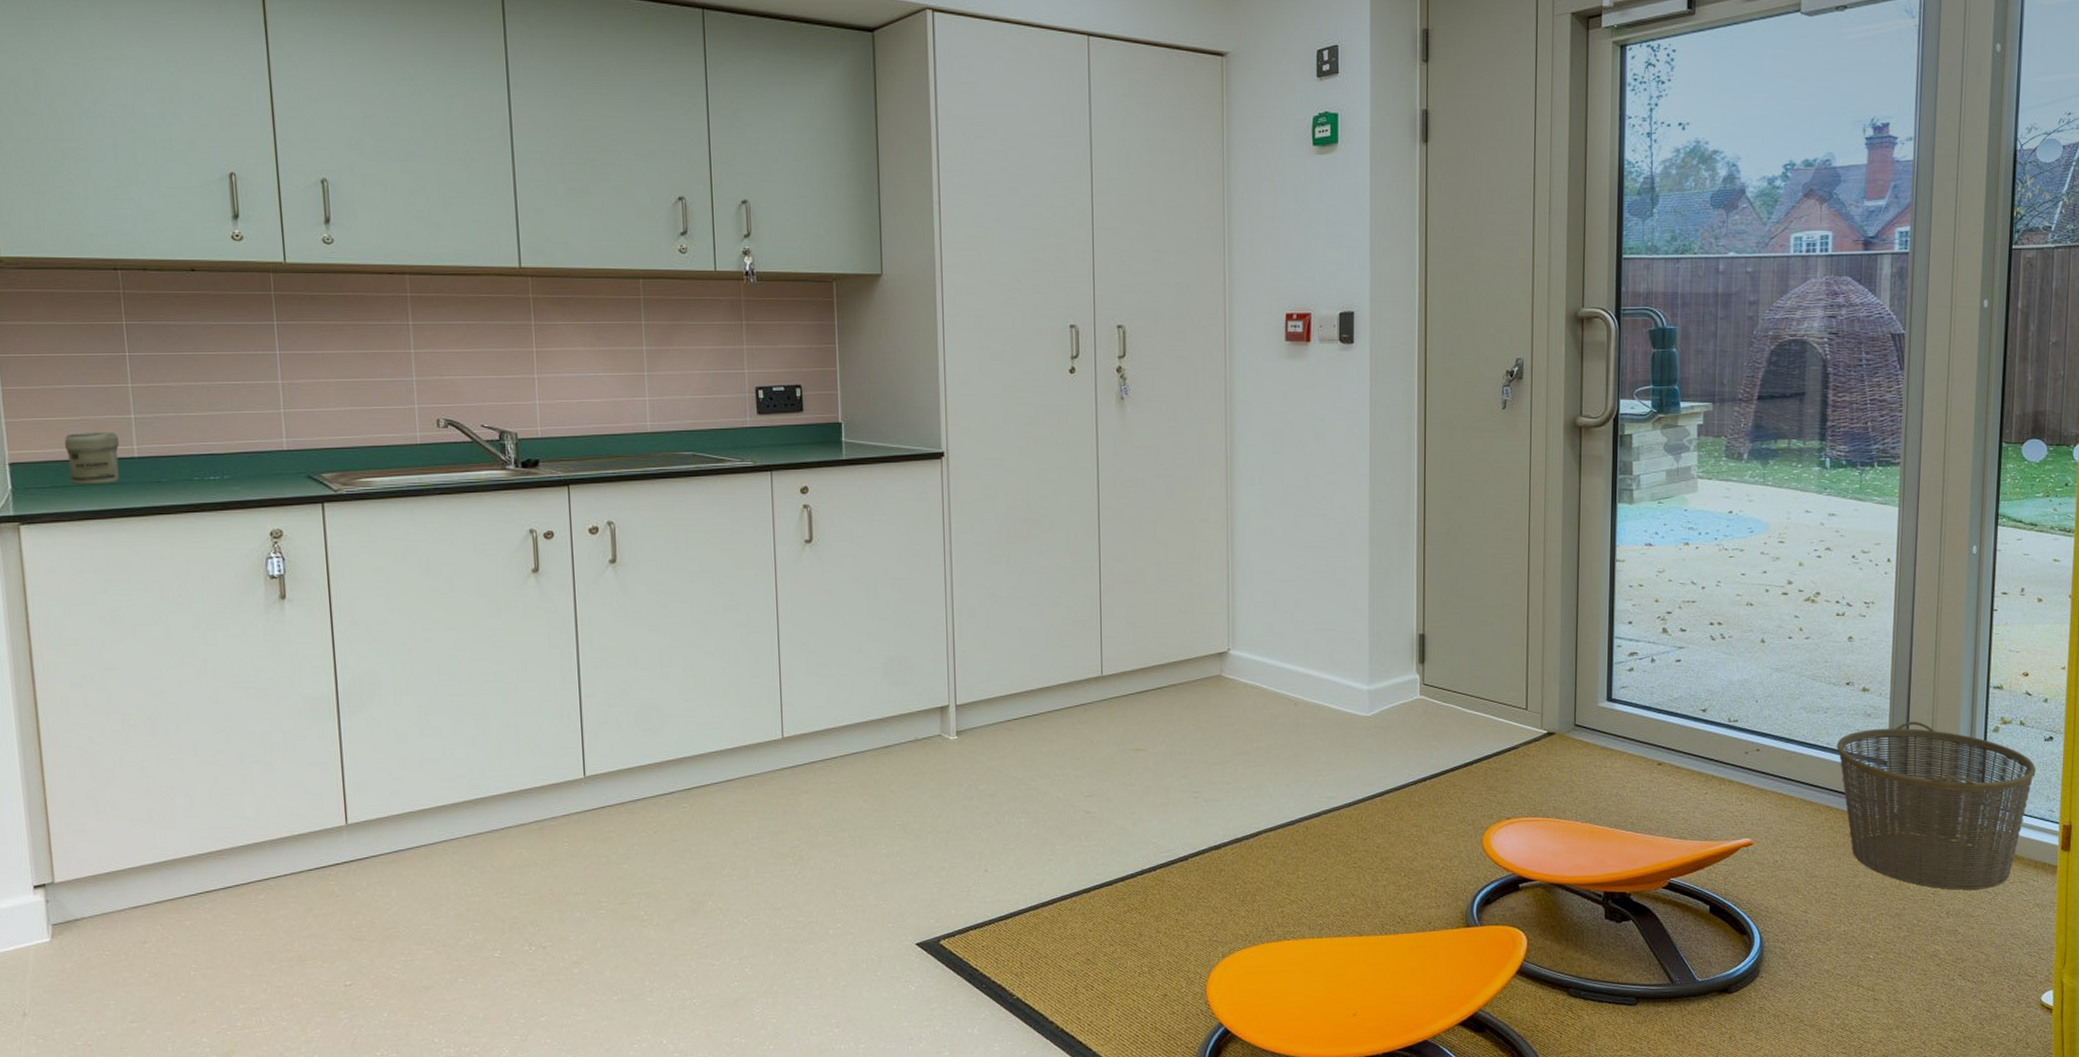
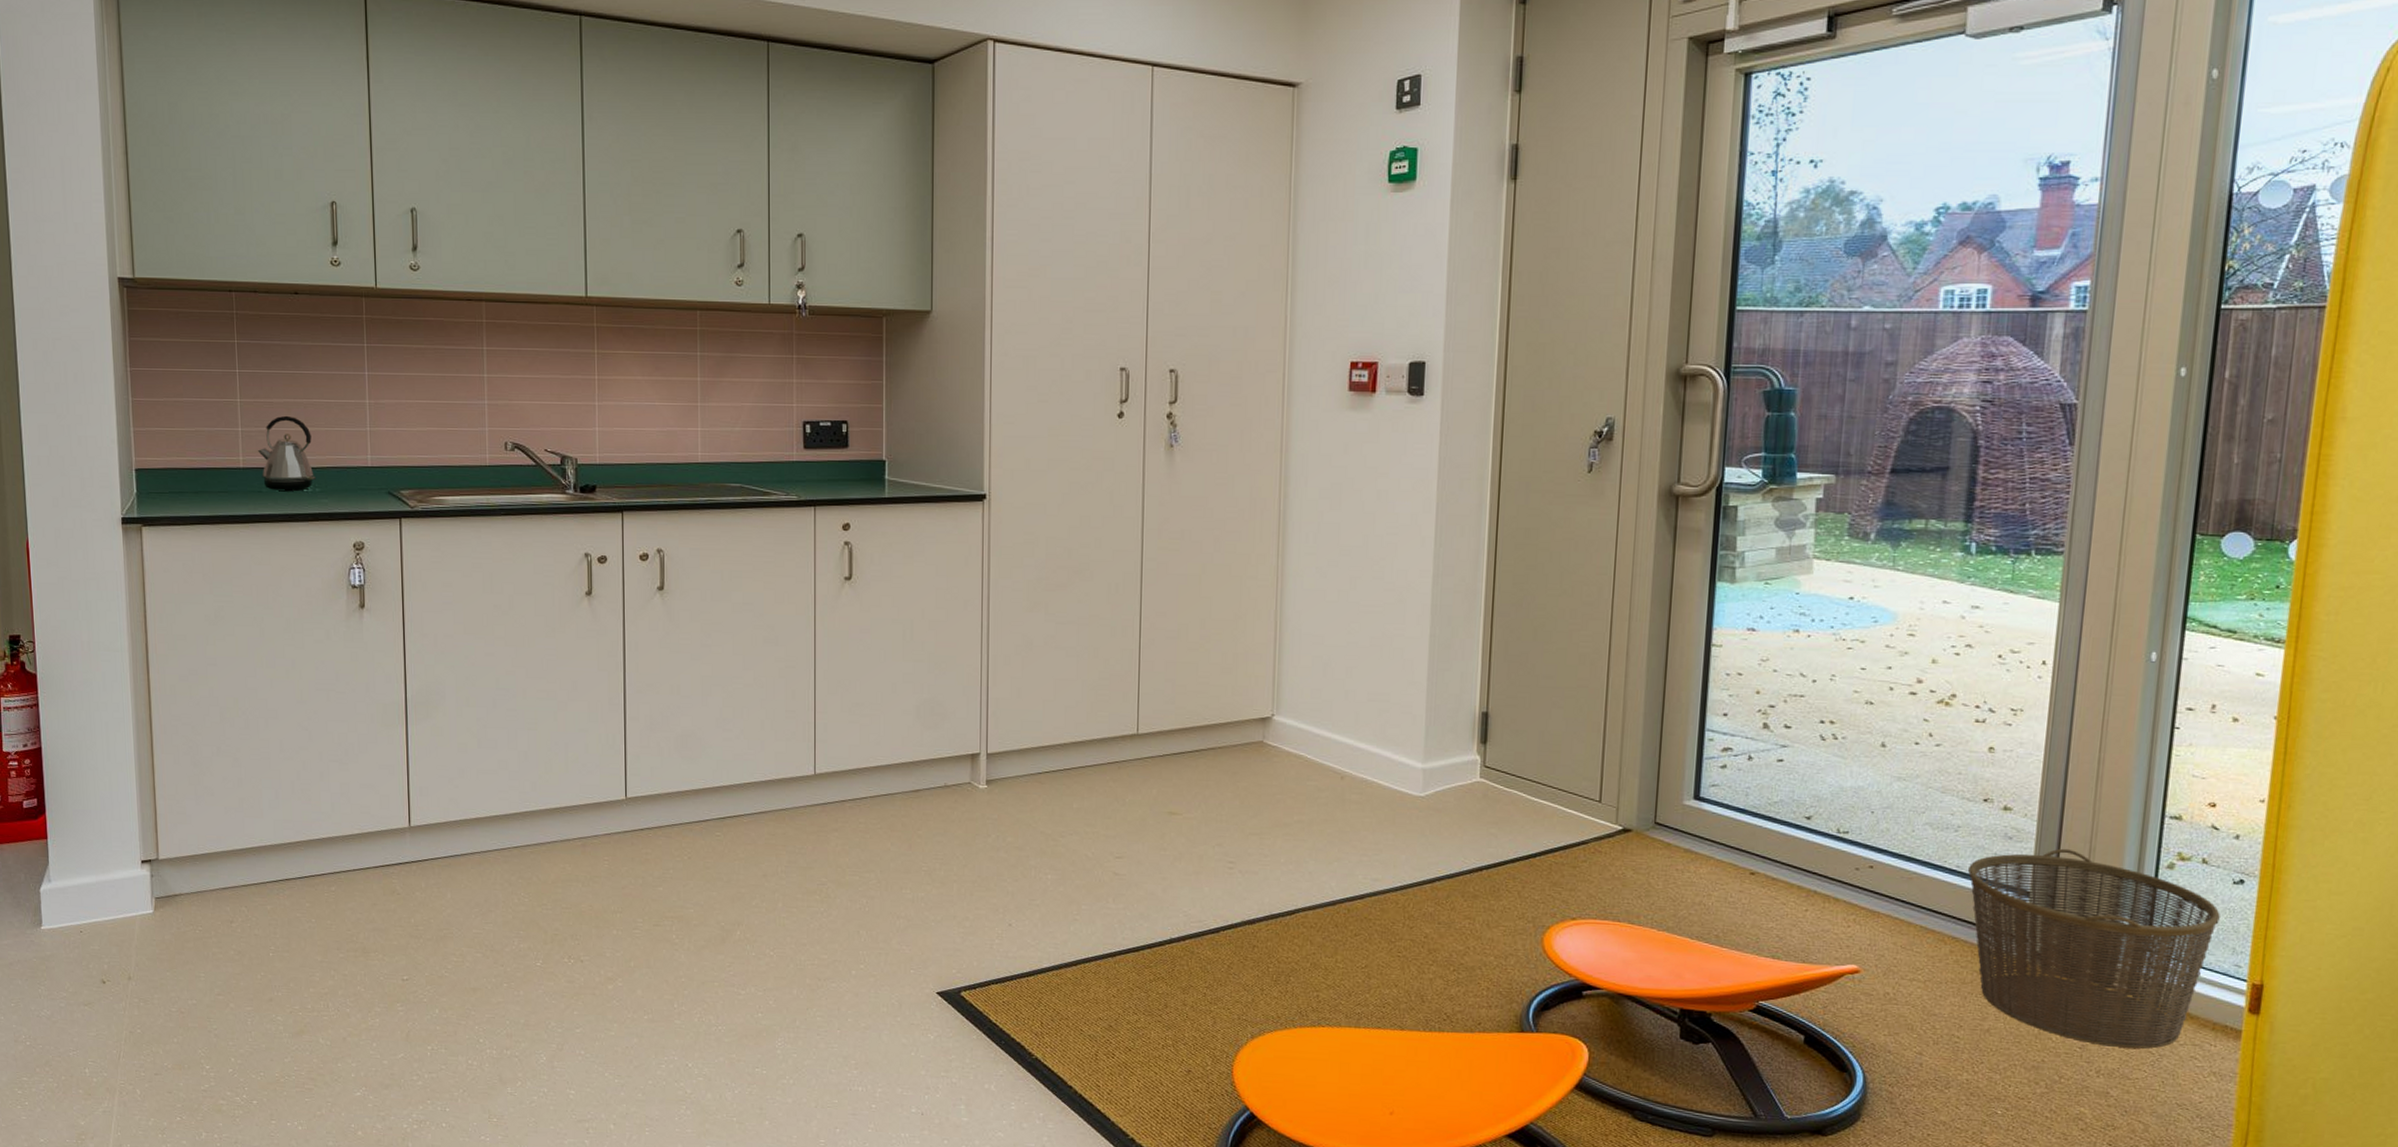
jar: present [64,431,119,485] -> none [181,442,227,492]
kettle: none [155,399,224,480] -> present [258,415,316,491]

